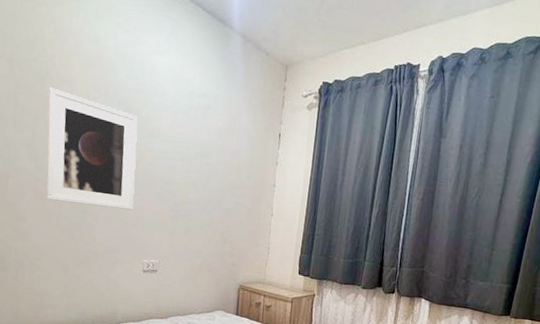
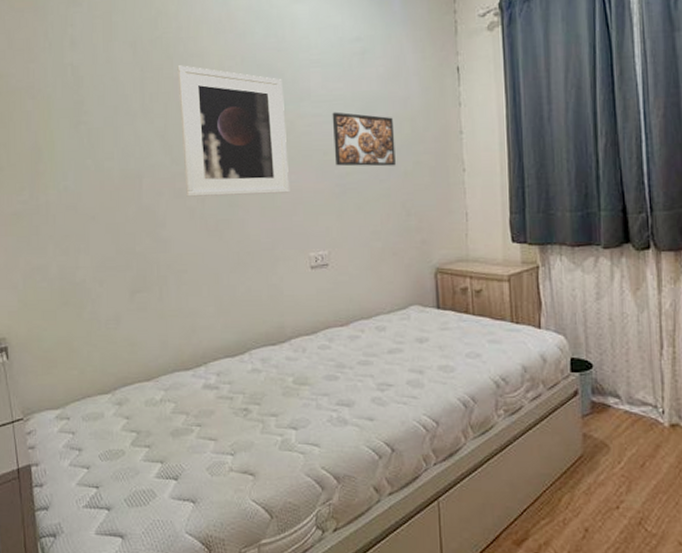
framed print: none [173,151,223,203] -> present [332,112,396,167]

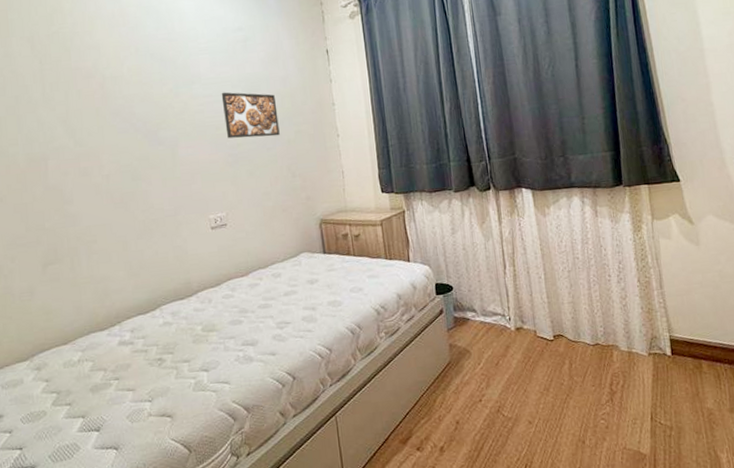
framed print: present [177,65,290,197] -> none [75,56,188,175]

